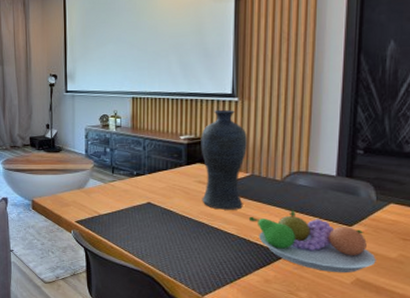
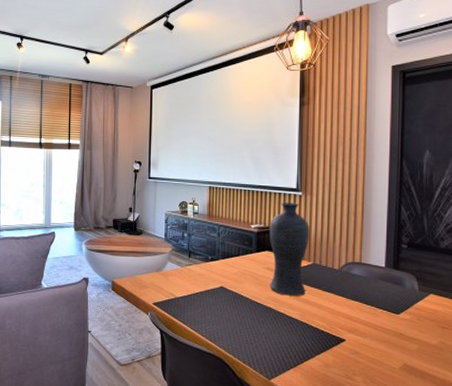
fruit bowl: present [248,210,376,273] -> none [310,298,420,359]

